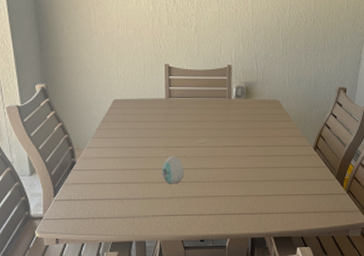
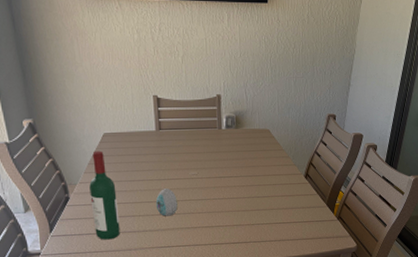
wine bottle: none [96,116,124,206] -> present [89,150,120,240]

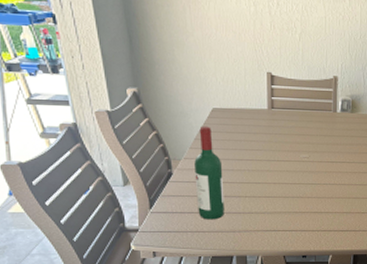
decorative egg: present [155,188,179,216] -> none [263,170,287,199]

